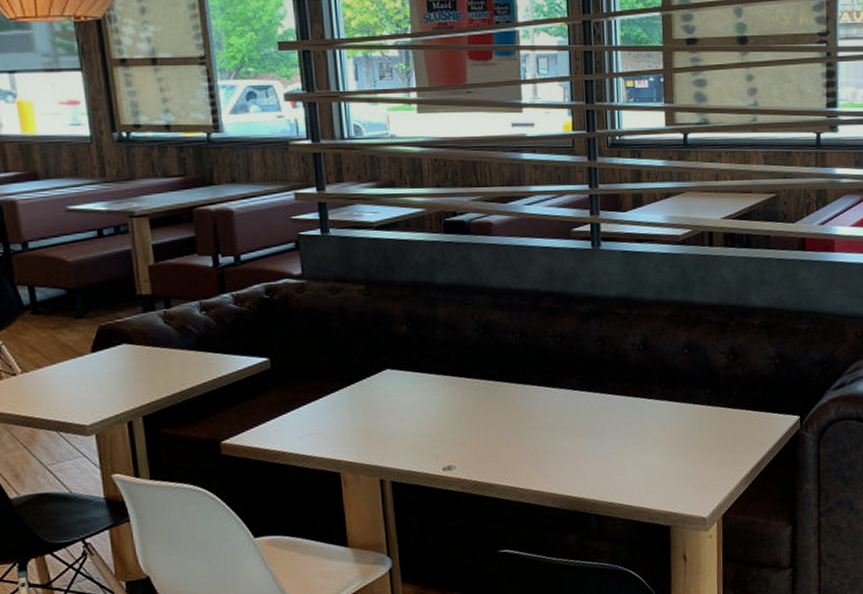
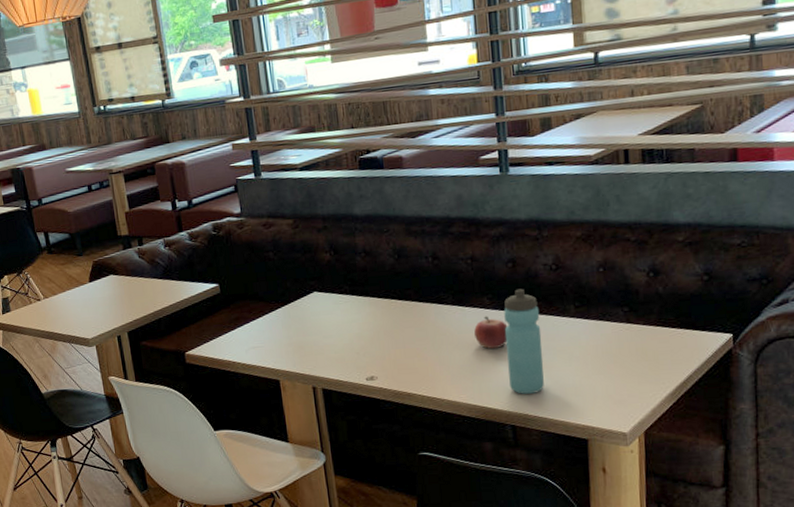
fruit: none [561,397,595,433] -> present [474,316,508,349]
water bottle: none [592,369,630,481] -> present [504,288,544,394]

